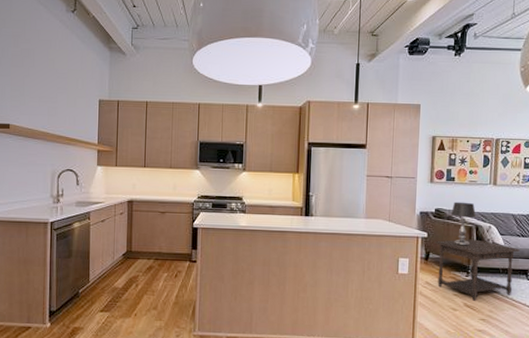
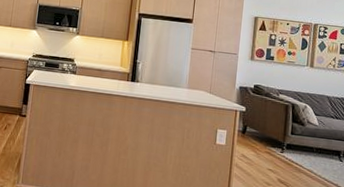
side table: present [434,239,520,301] -> none [252,115,333,177]
table lamp: present [451,201,476,246] -> none [269,80,293,123]

